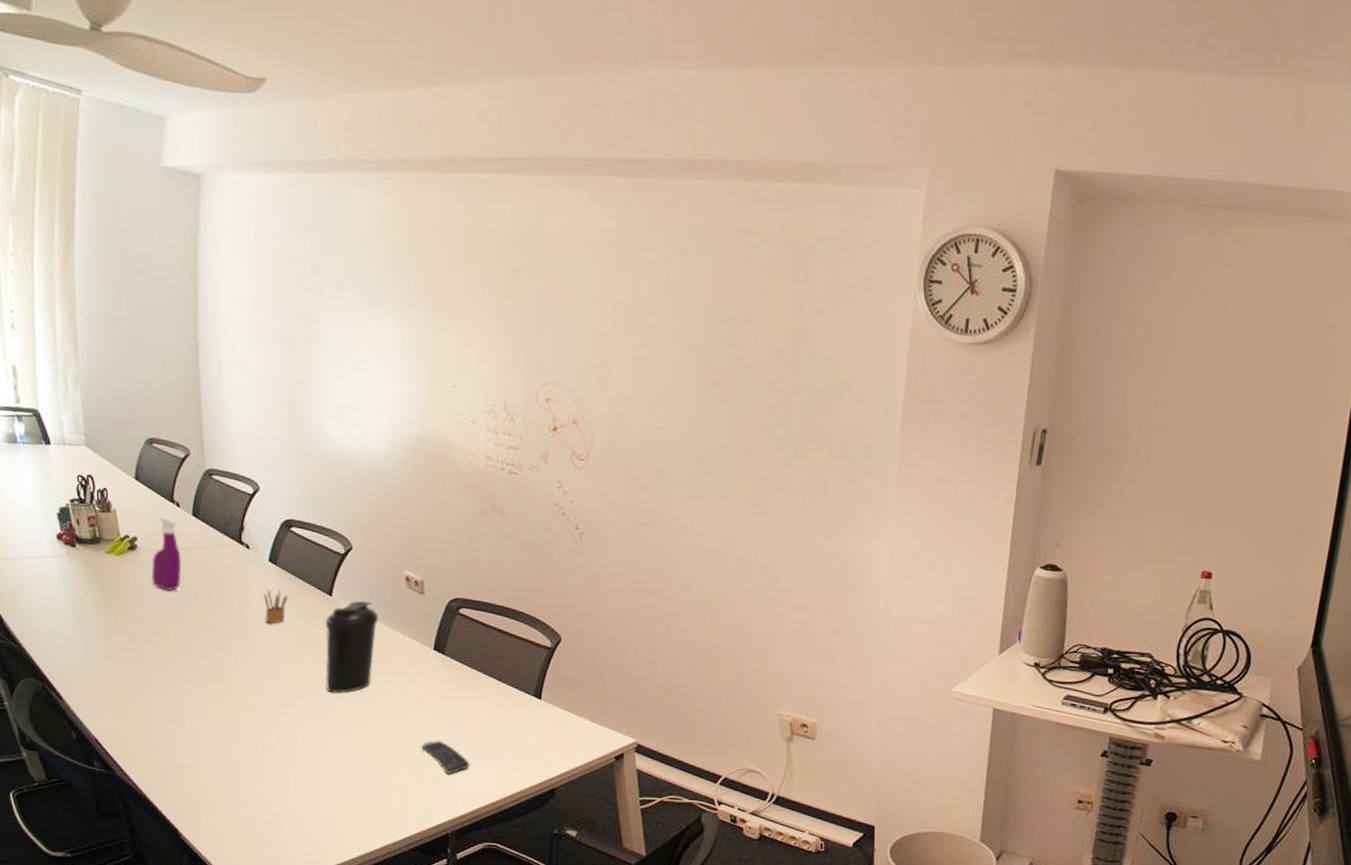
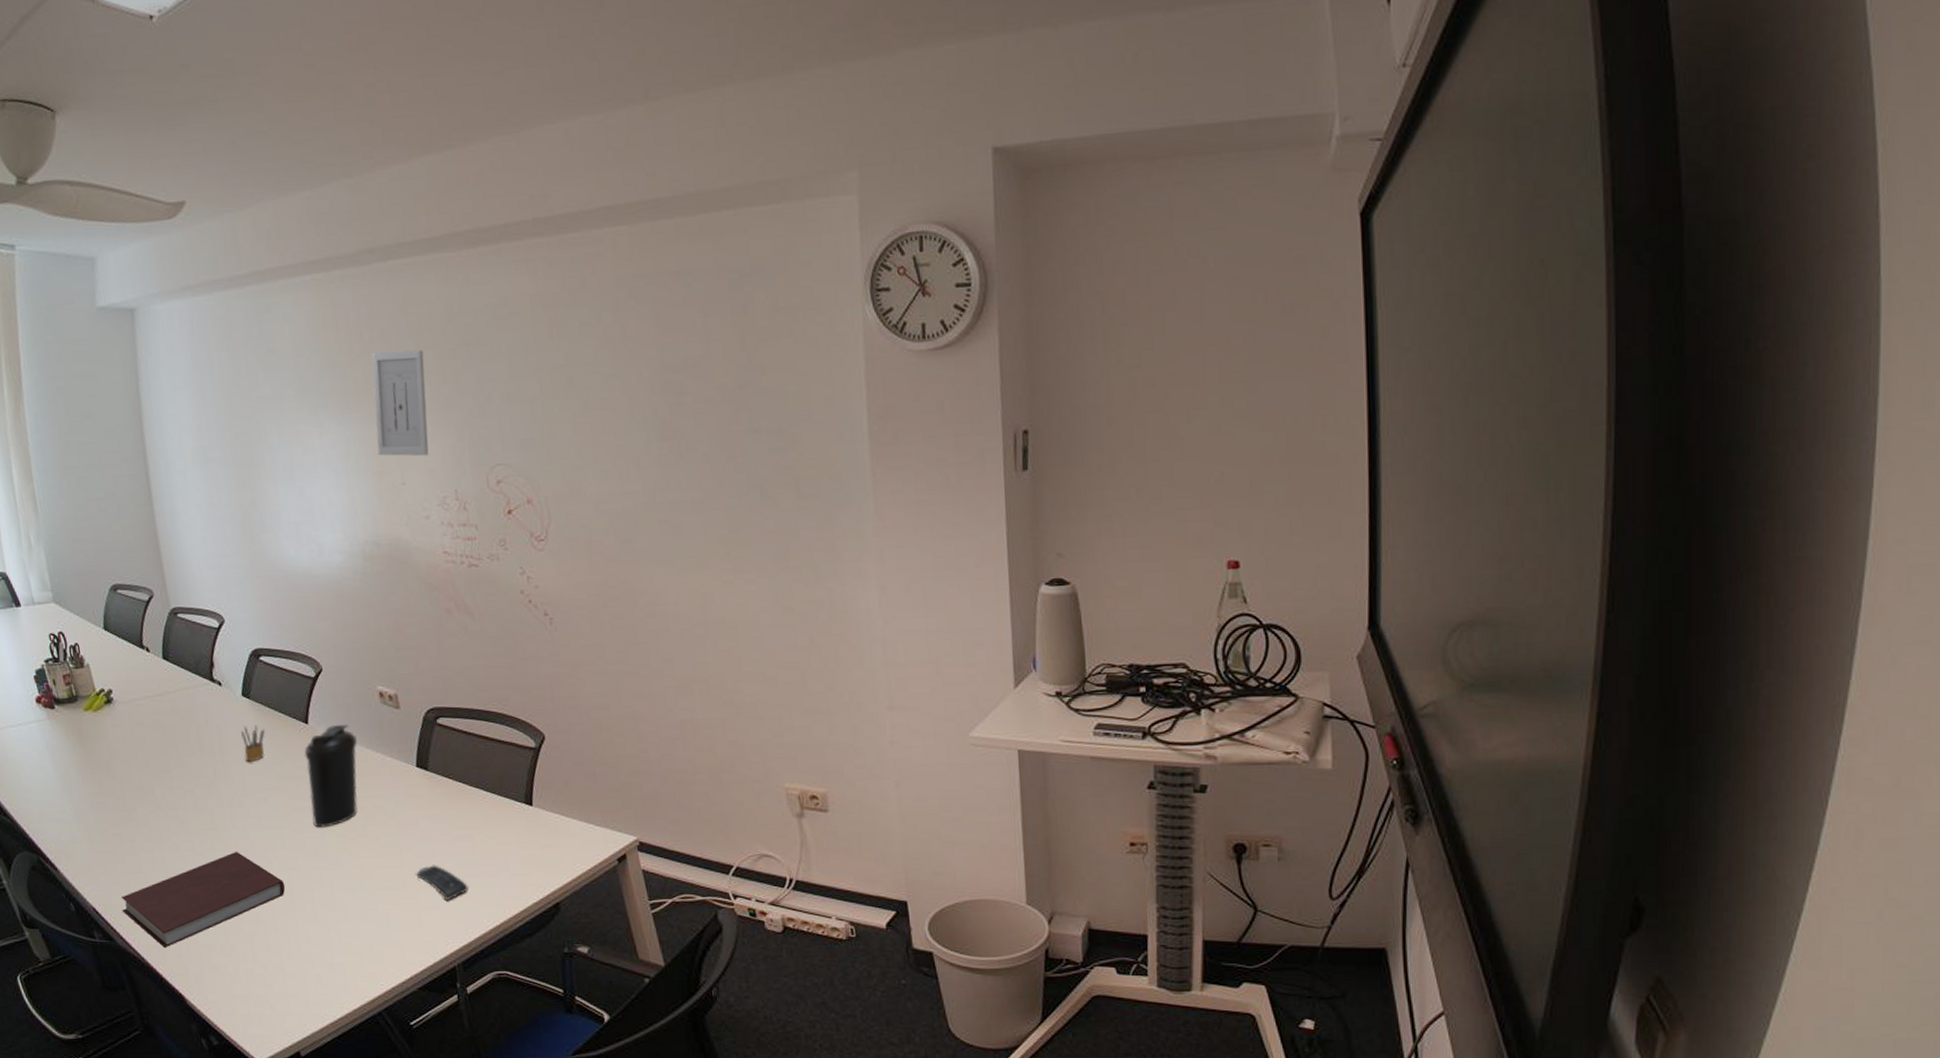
notebook: none [124,704,291,784] -> present [121,852,286,948]
spray bottle: present [151,516,182,592] -> none [128,663,160,742]
wall art: none [432,259,490,365] -> present [372,350,429,457]

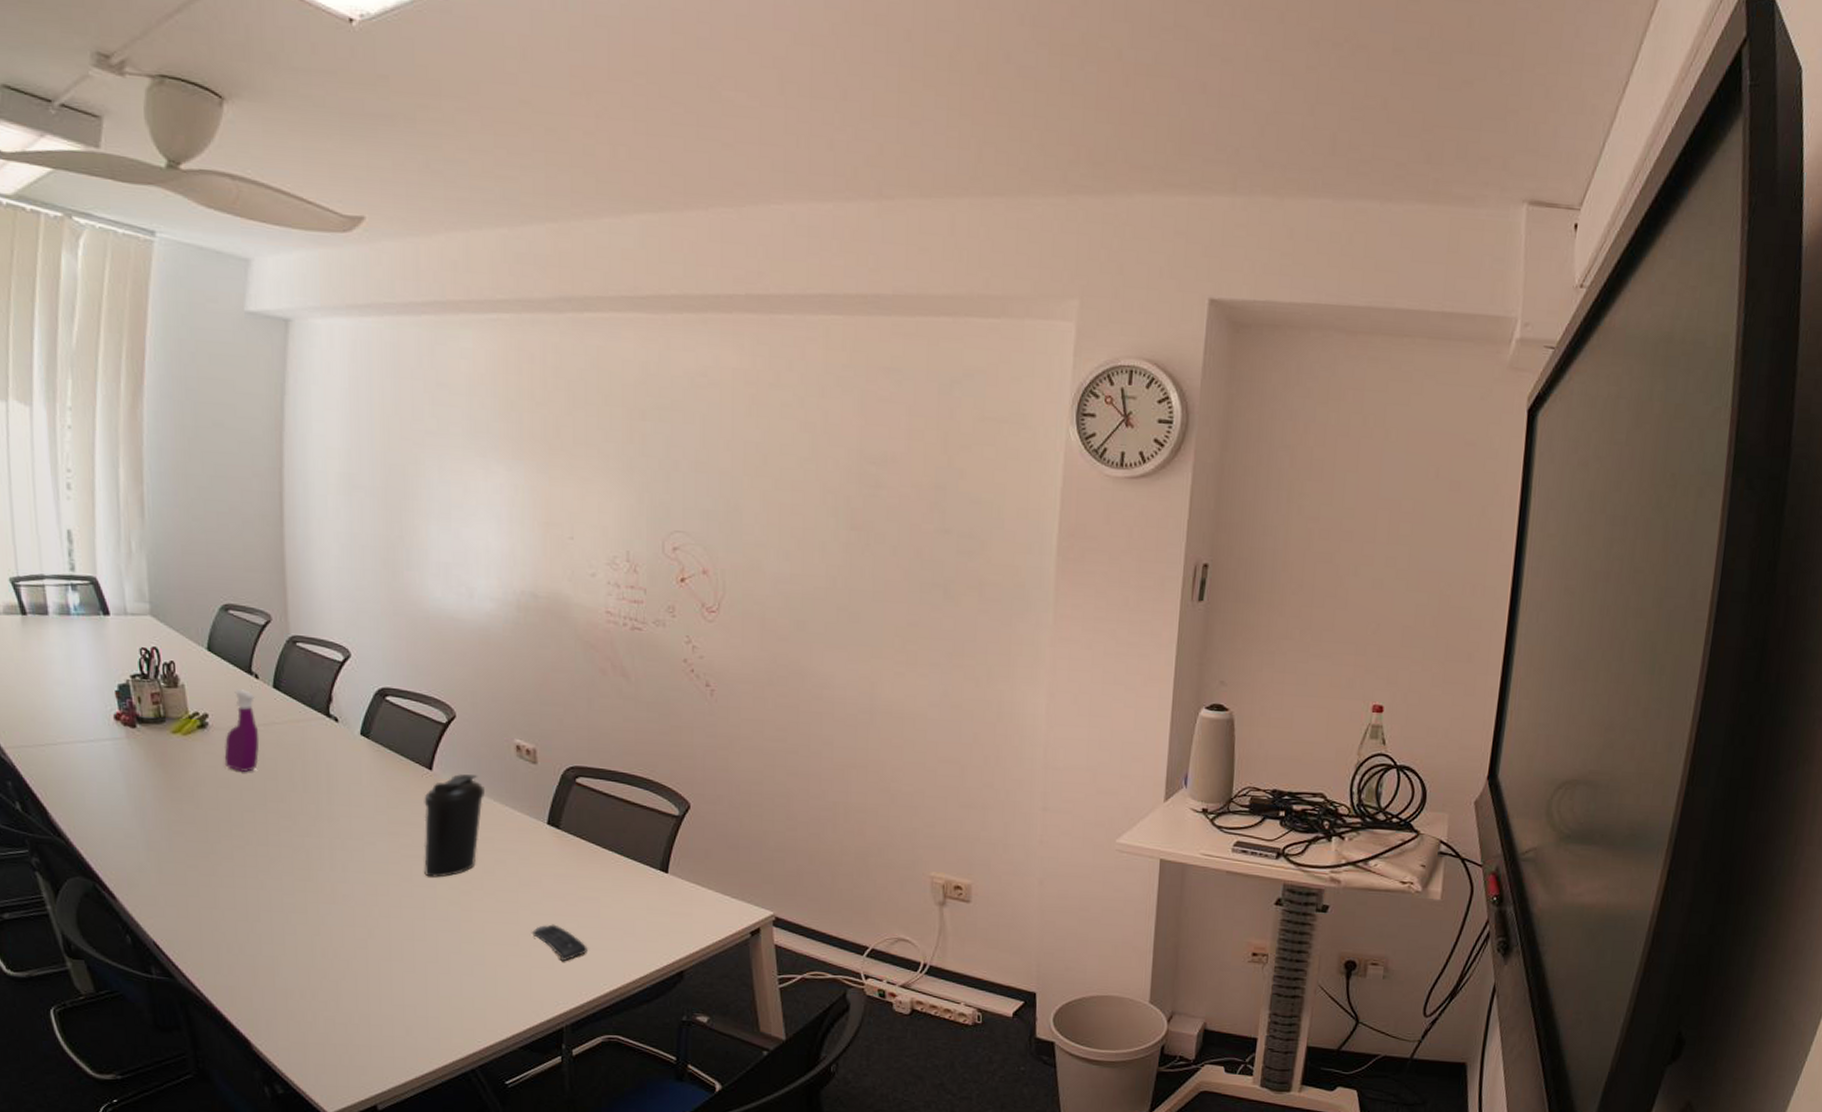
notebook: present [121,852,286,948] -> none [188,895,384,990]
spray bottle: none [128,663,160,742] -> present [224,689,260,773]
pencil box: present [241,725,266,763] -> none [354,766,381,805]
wall art: present [372,350,429,457] -> none [547,403,611,514]

